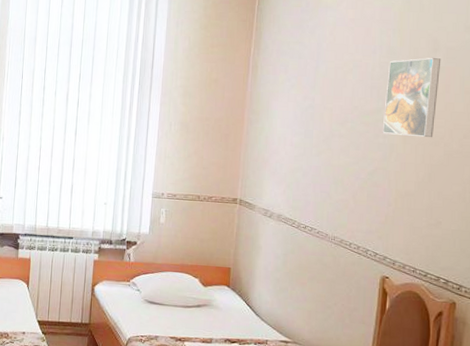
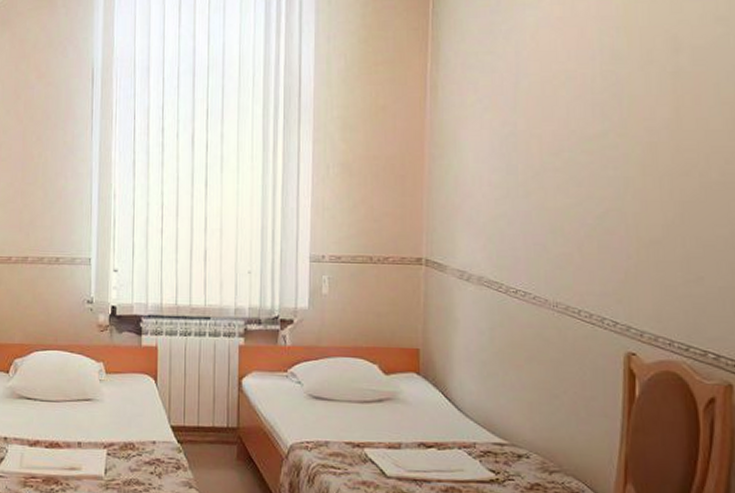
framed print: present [382,58,441,138] -> none [611,61,686,166]

